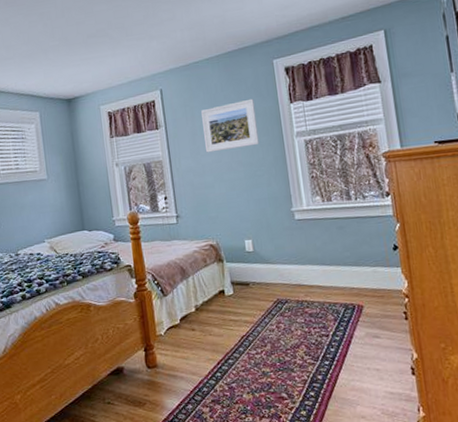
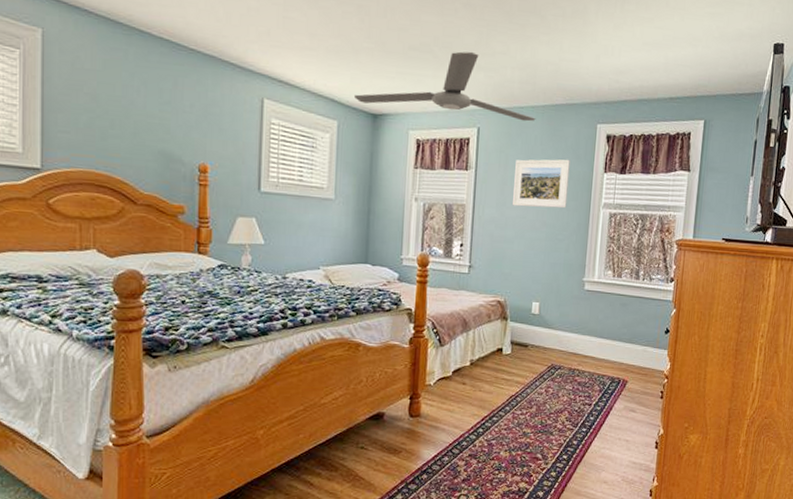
ceiling fan: none [48,25,213,93] -> present [353,51,536,122]

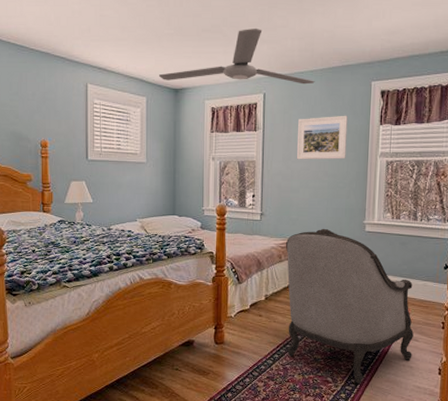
armchair: none [493,285,632,460] -> present [285,228,414,384]

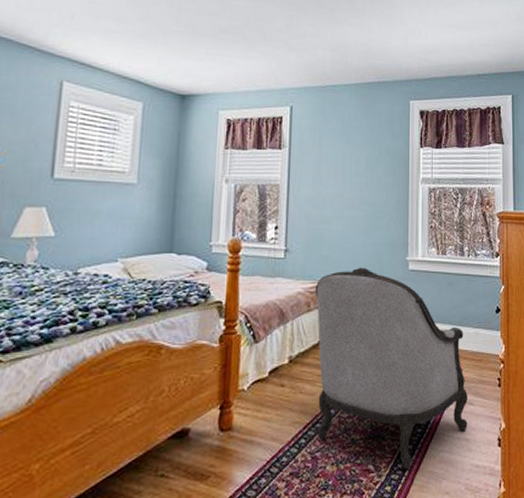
ceiling fan: present [158,27,315,85] -> none [160,33,349,99]
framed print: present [297,115,348,160] -> none [329,135,386,185]

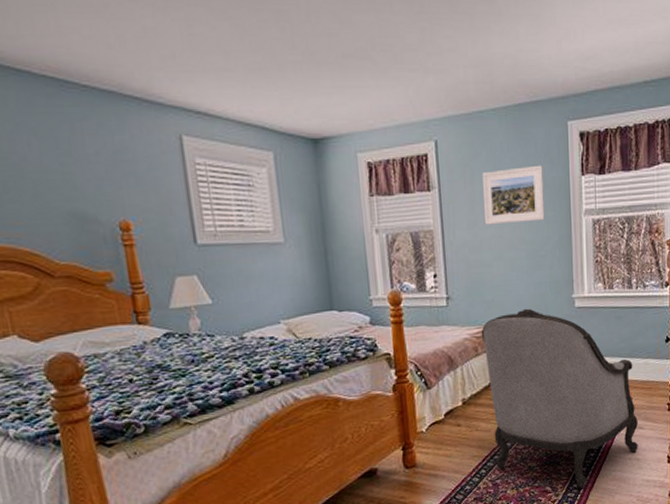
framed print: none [329,135,386,185] -> present [483,165,545,225]

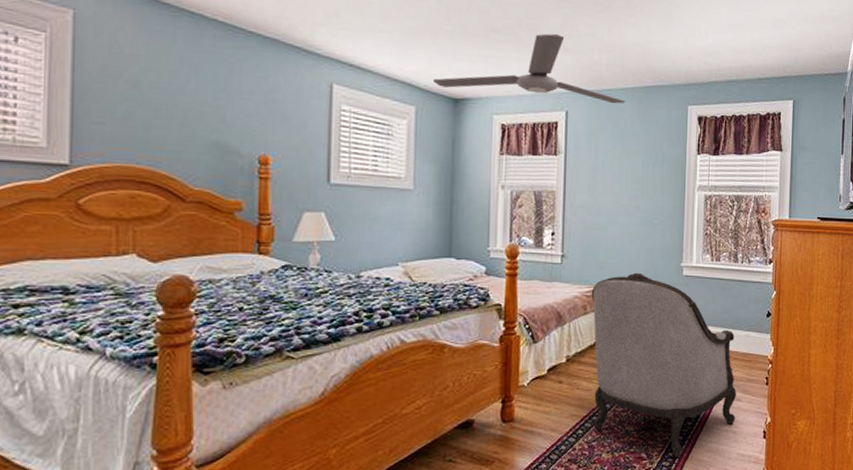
ceiling fan: none [287,52,499,128] -> present [432,33,626,104]
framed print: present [483,165,545,225] -> none [605,141,663,192]

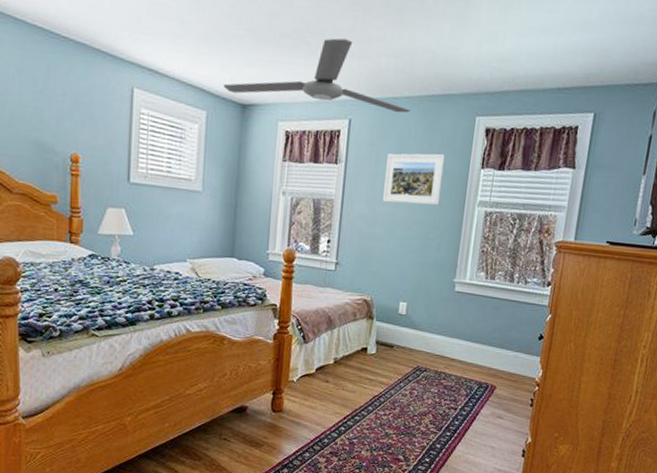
armchair: present [591,272,736,457] -> none [355,284,503,464]
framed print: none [605,141,663,192] -> present [383,153,445,206]

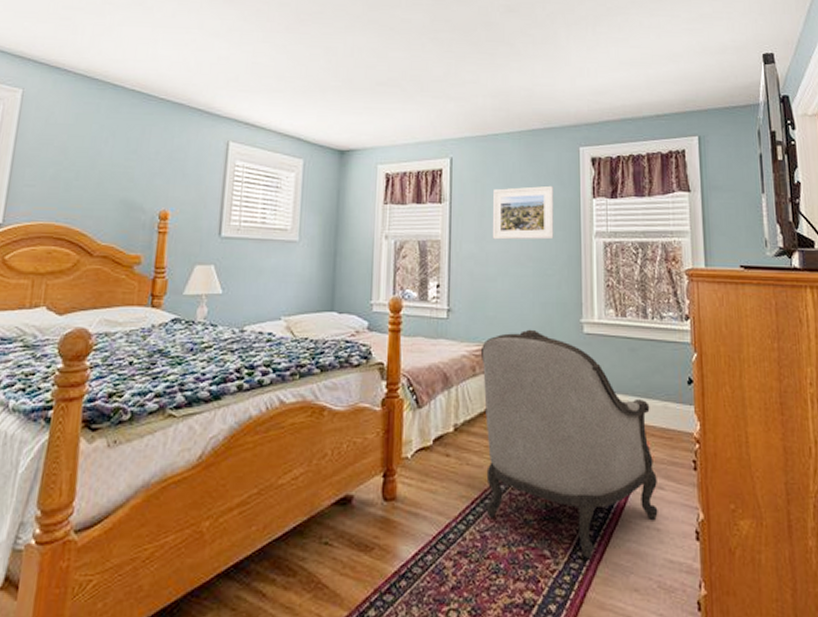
ceiling fan: present [223,37,411,113] -> none [320,82,512,149]
armchair: none [355,284,503,464] -> present [480,329,658,558]

